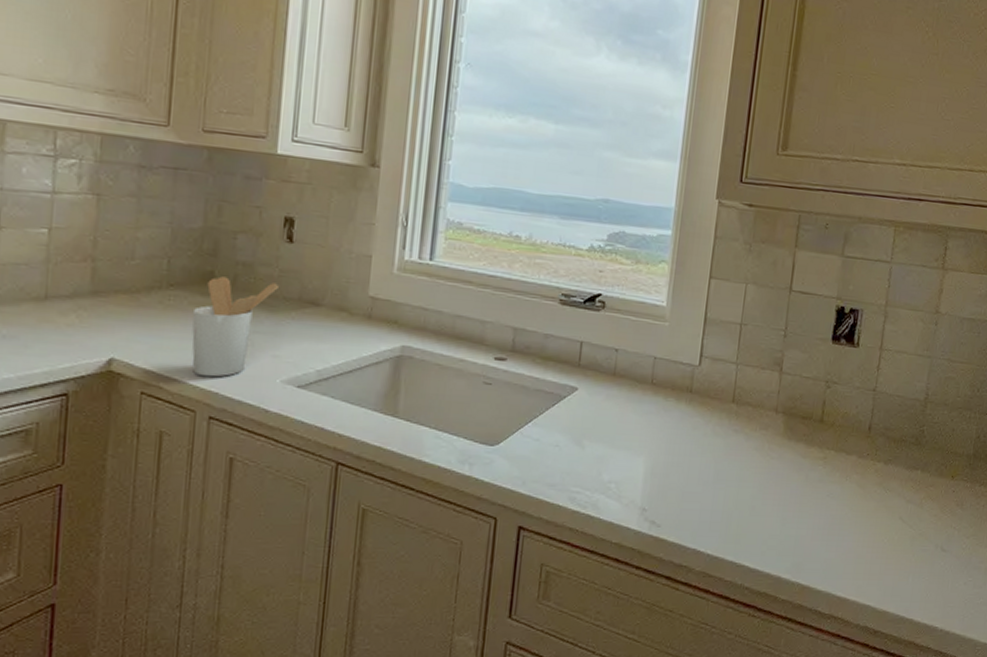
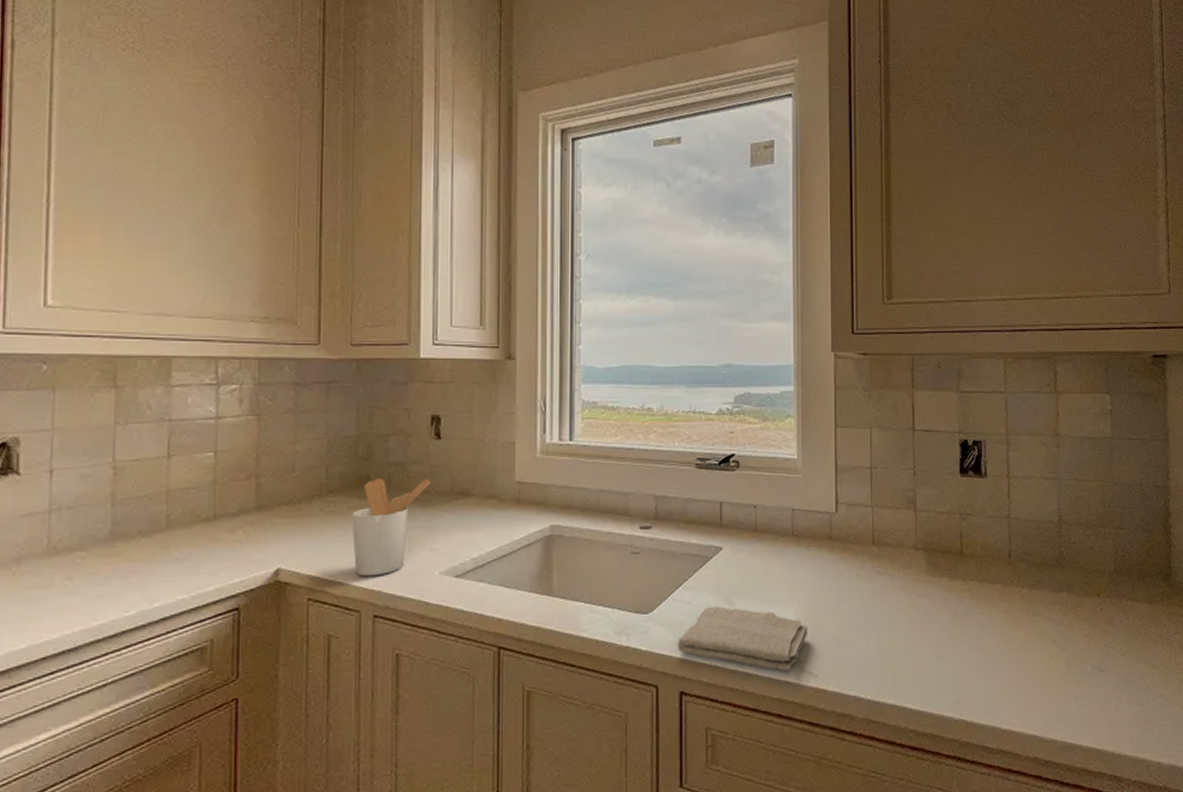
washcloth: none [521,445,656,518] -> present [677,606,808,672]

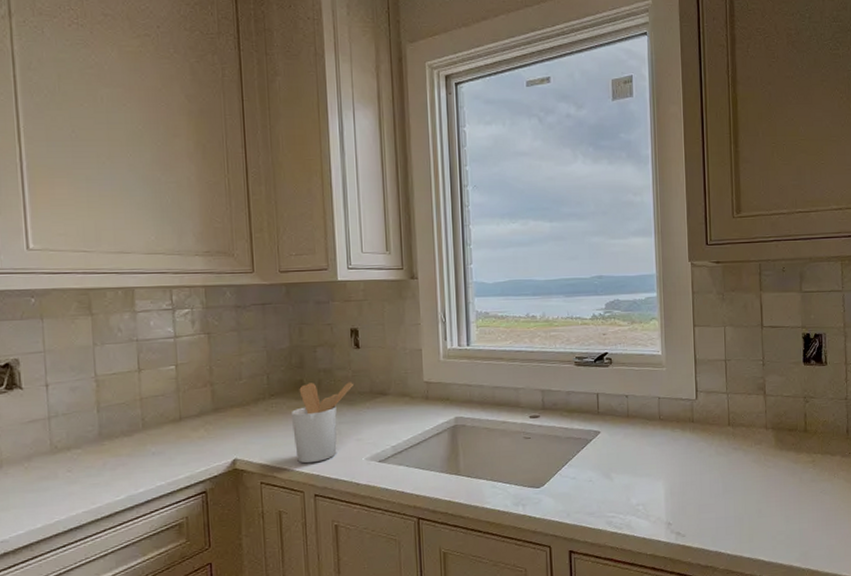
washcloth: present [677,606,808,672] -> none [565,480,676,533]

